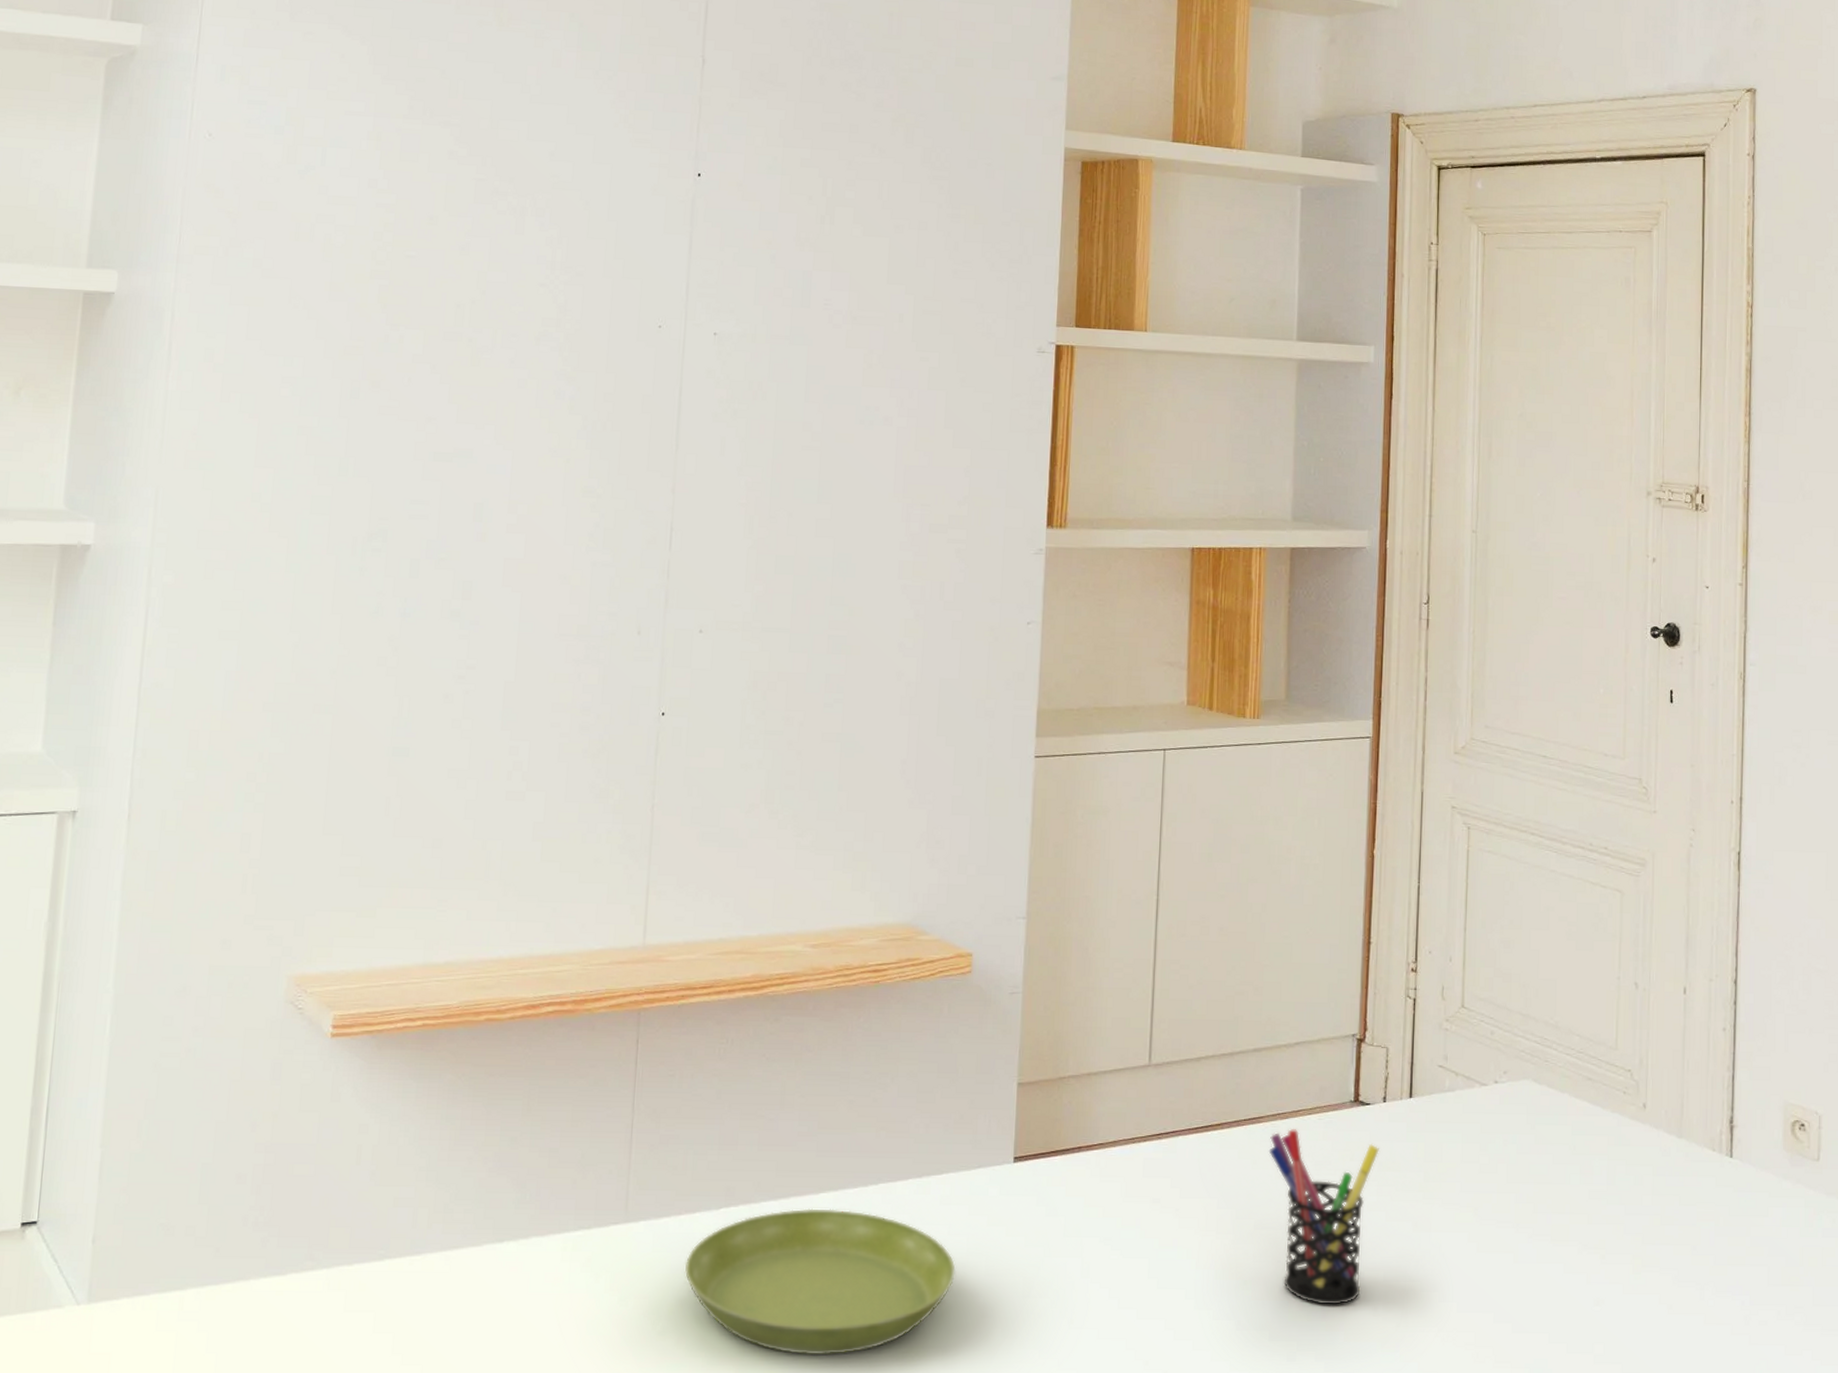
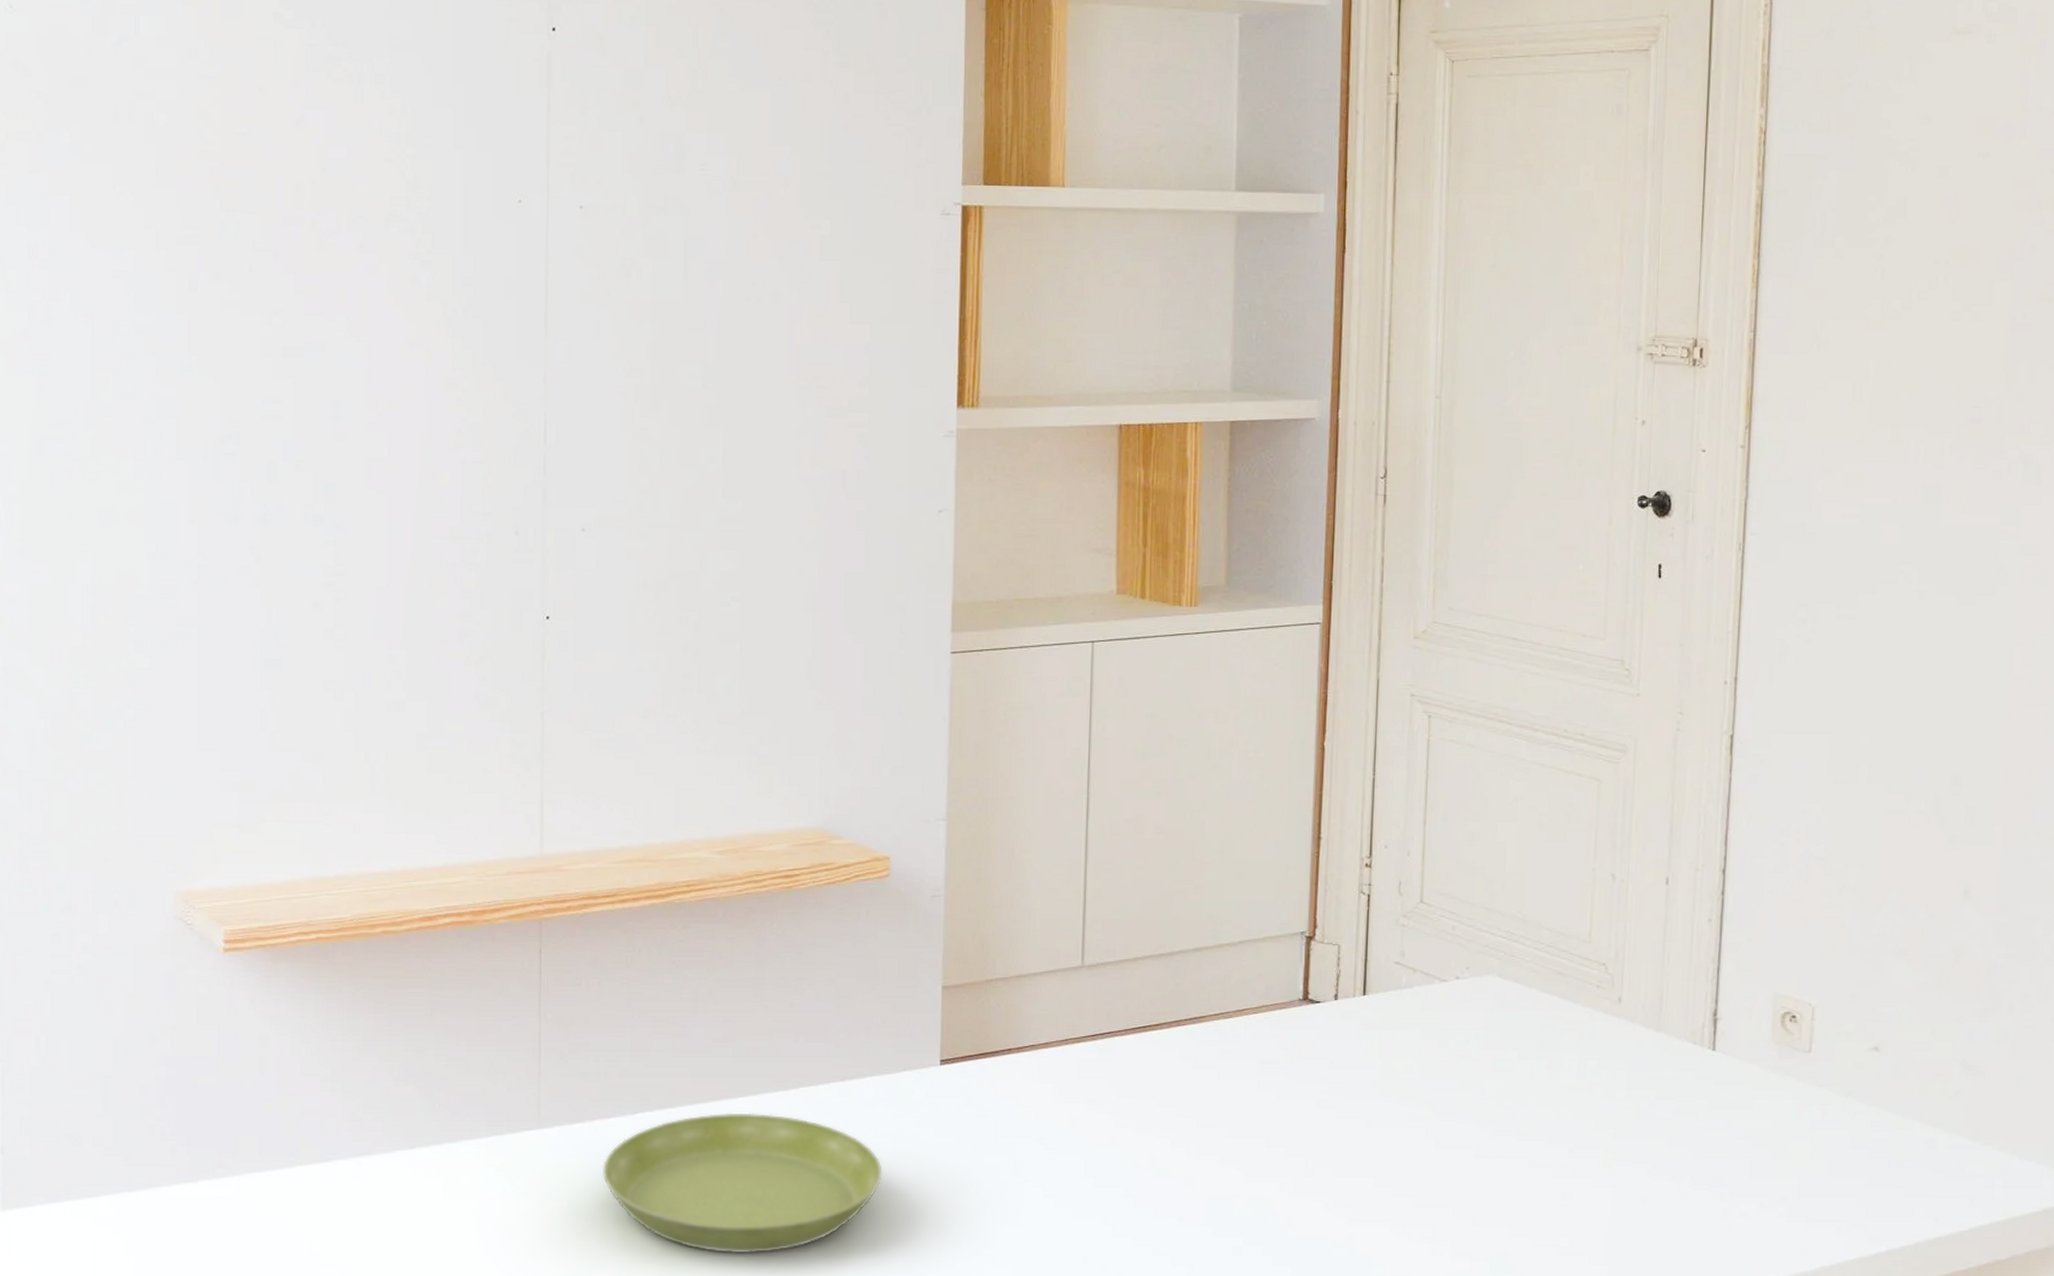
pen holder: present [1268,1129,1379,1305] -> none [1211,1028,1330,1201]

